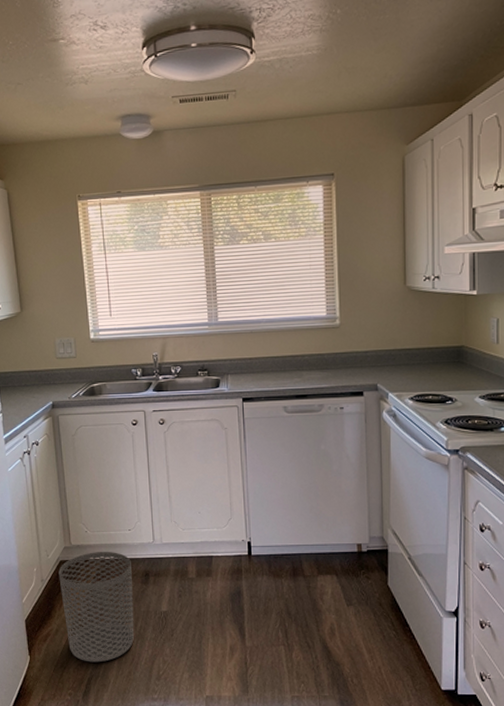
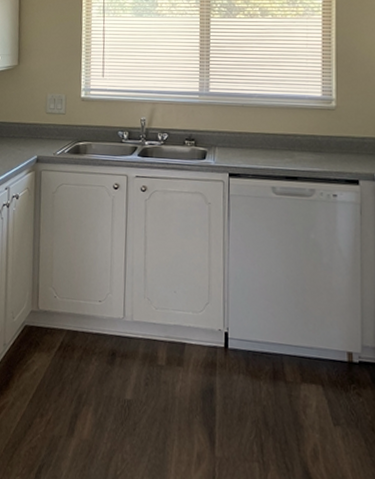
waste bin: present [58,551,135,663] -> none [21,320,98,449]

